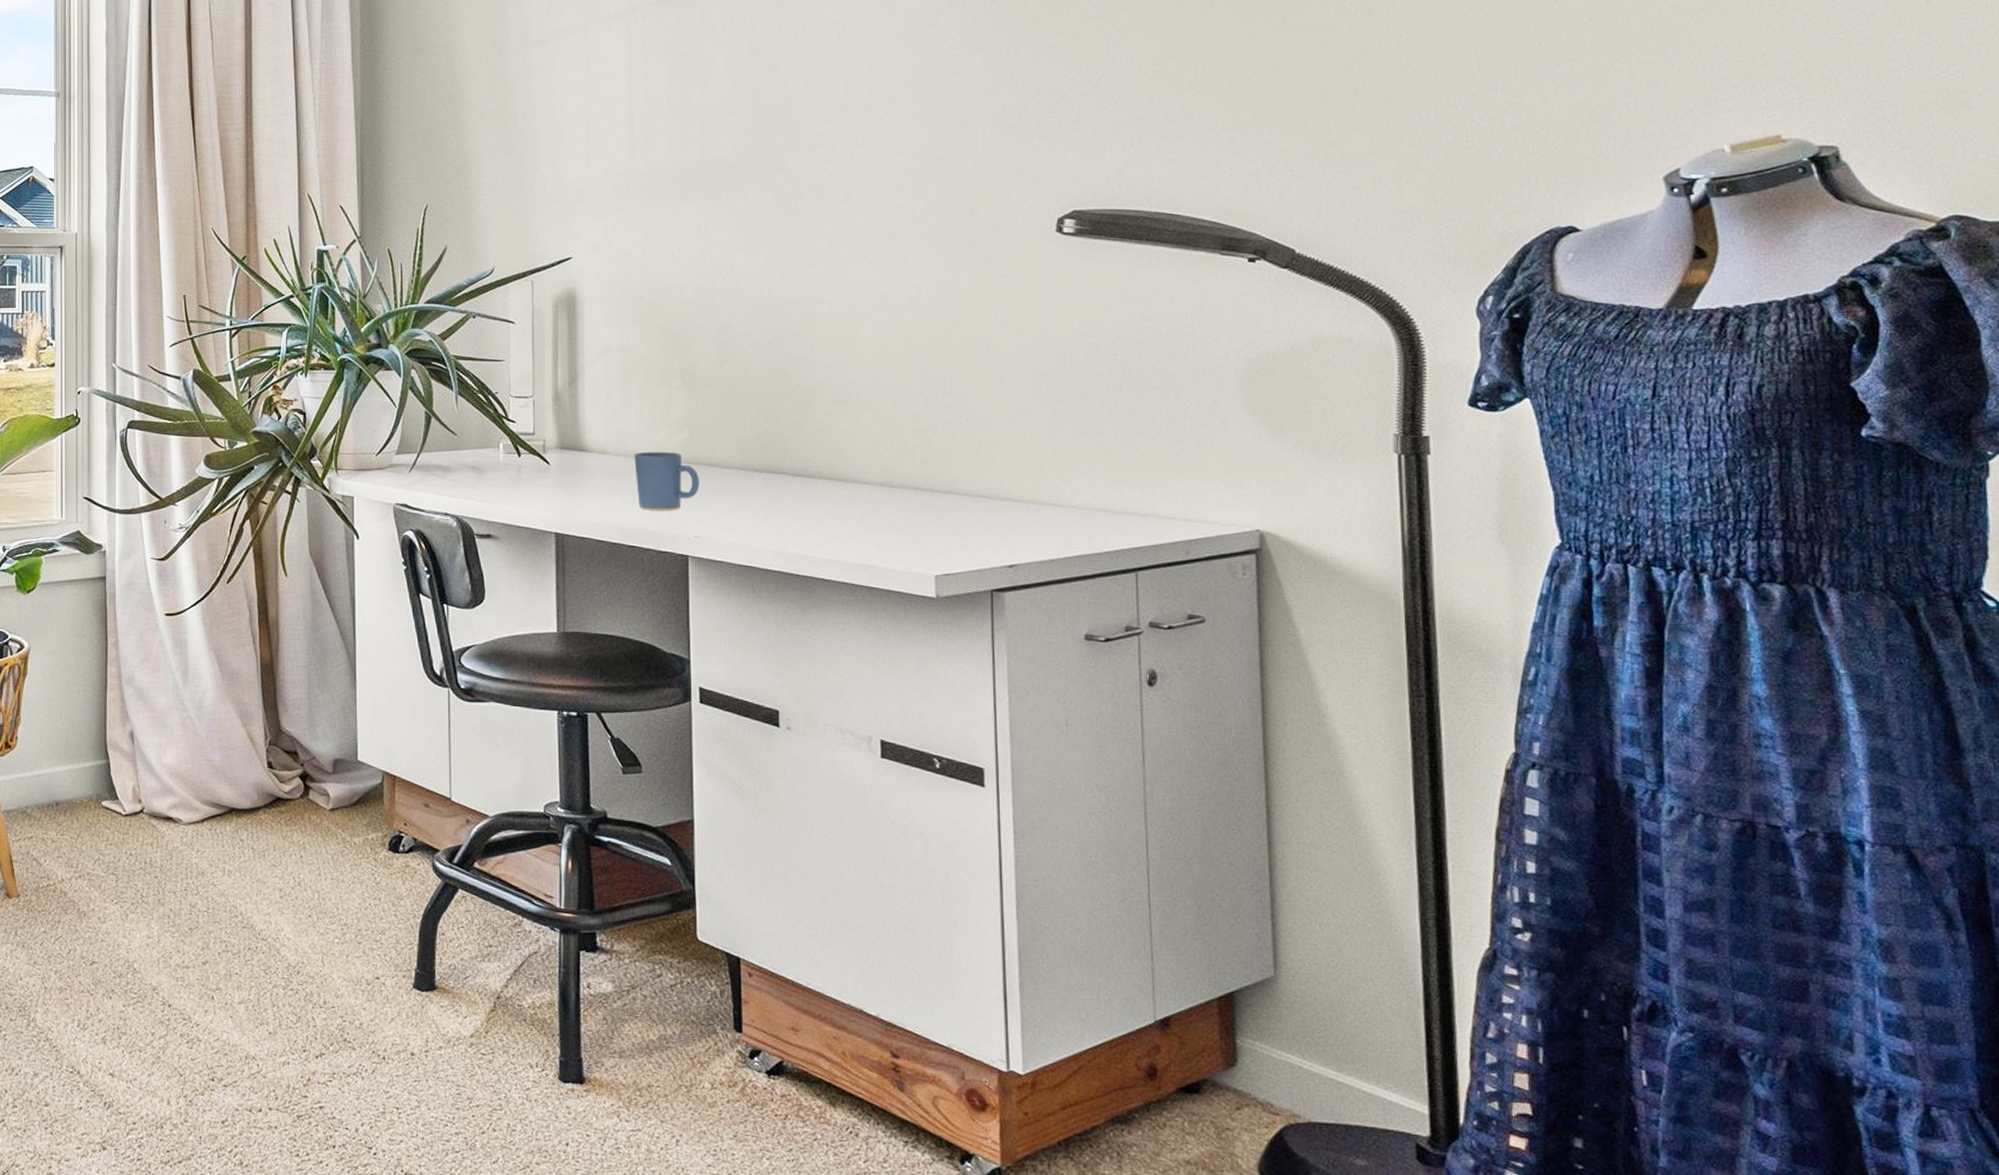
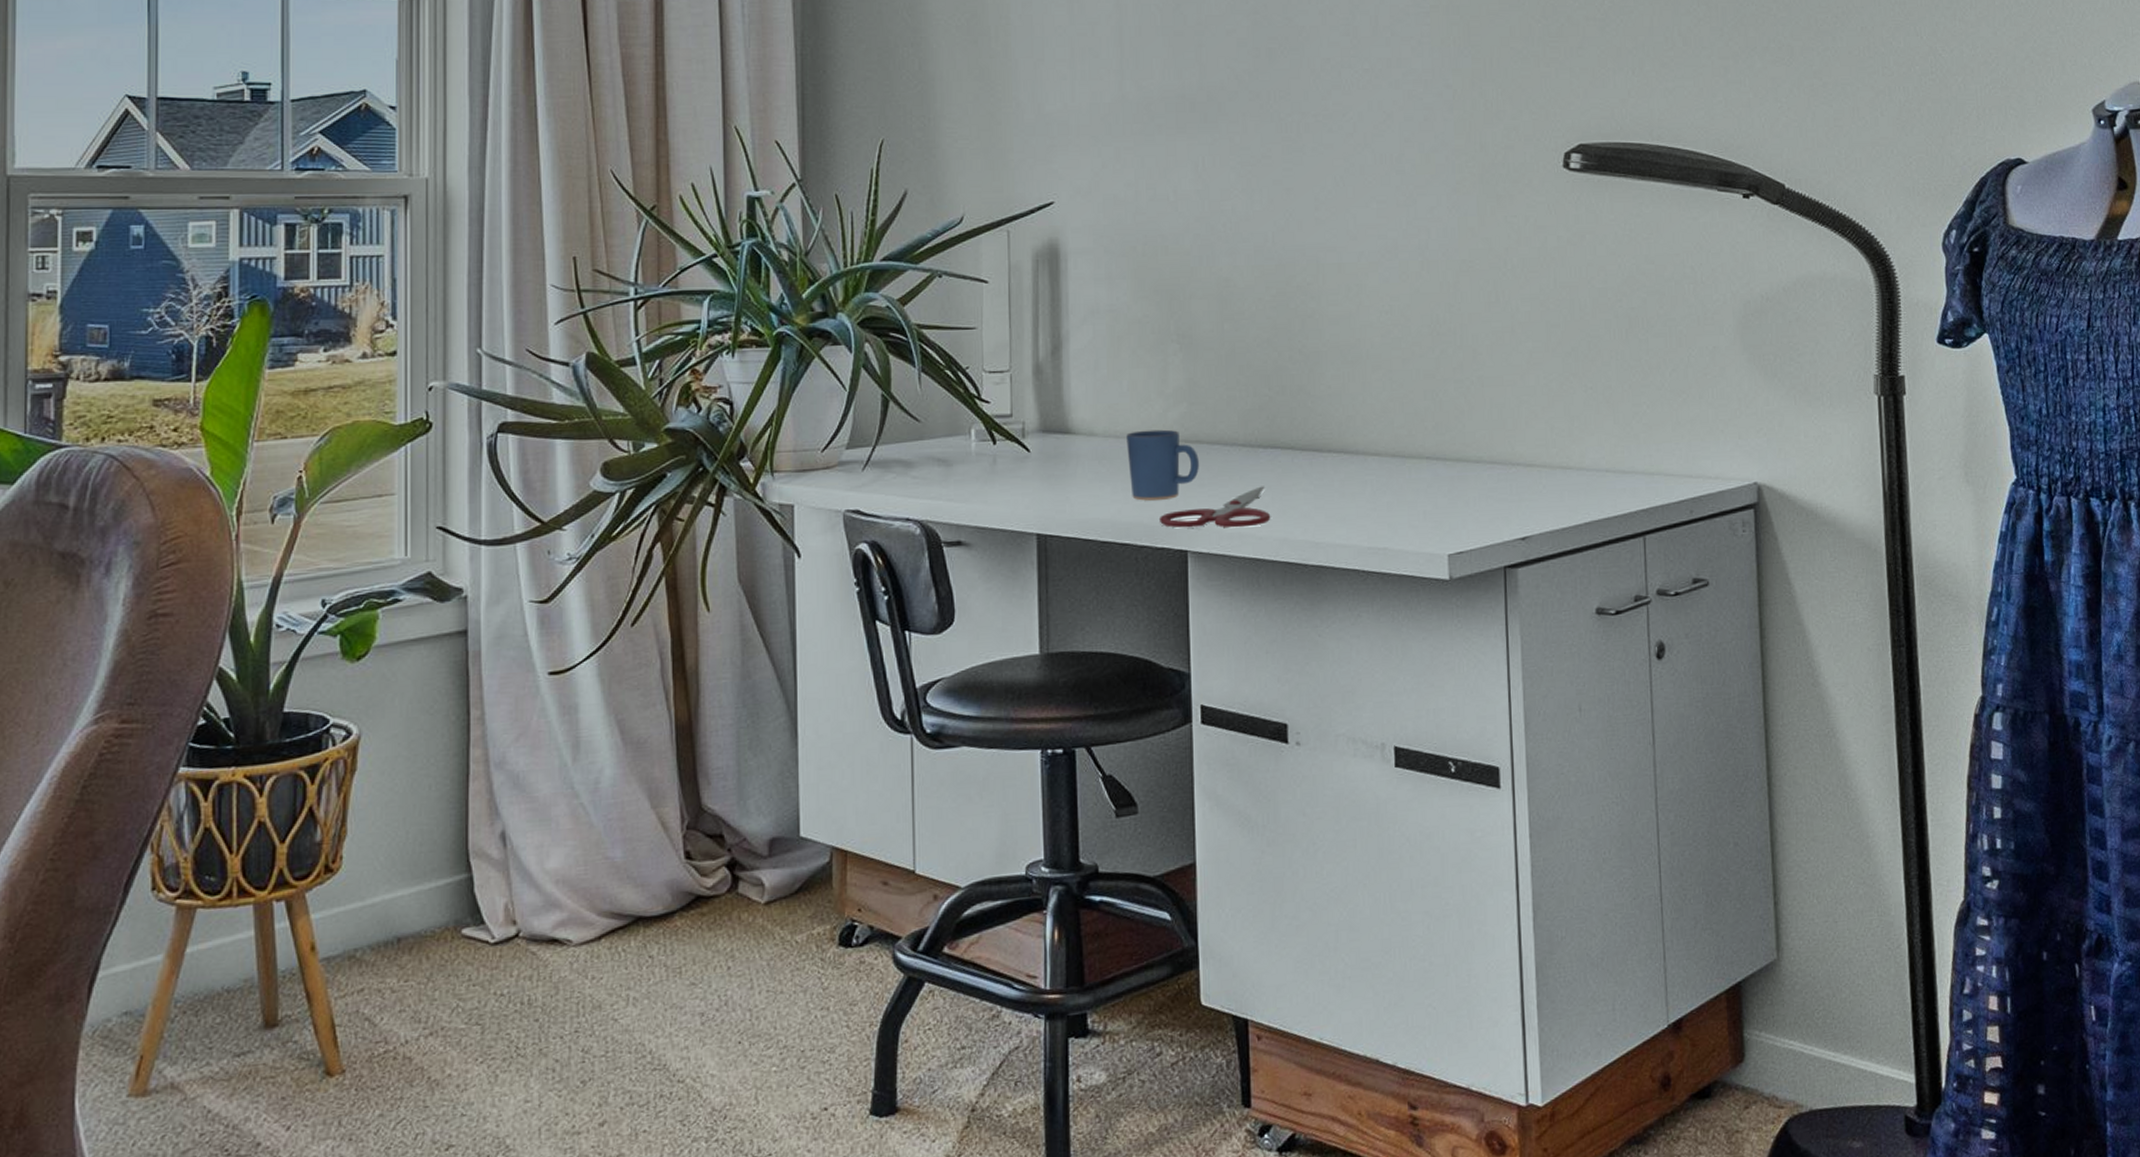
scissors: none [662,504,765,539] -> present [1158,486,1271,529]

